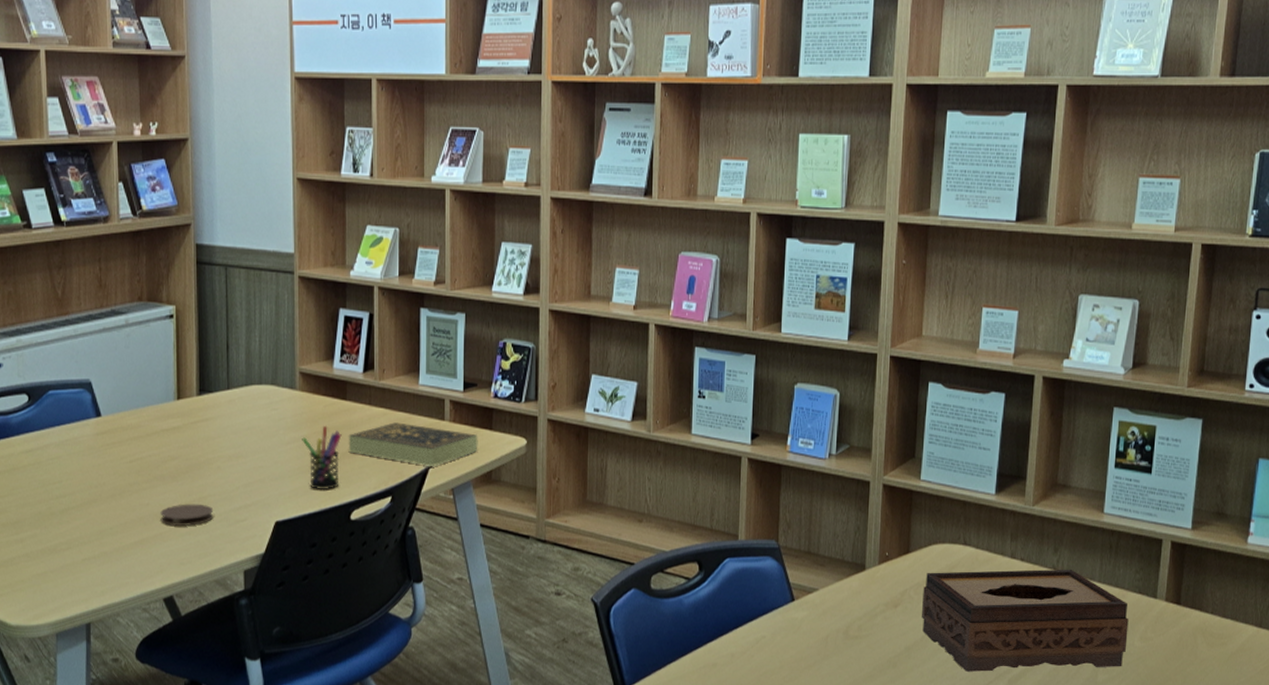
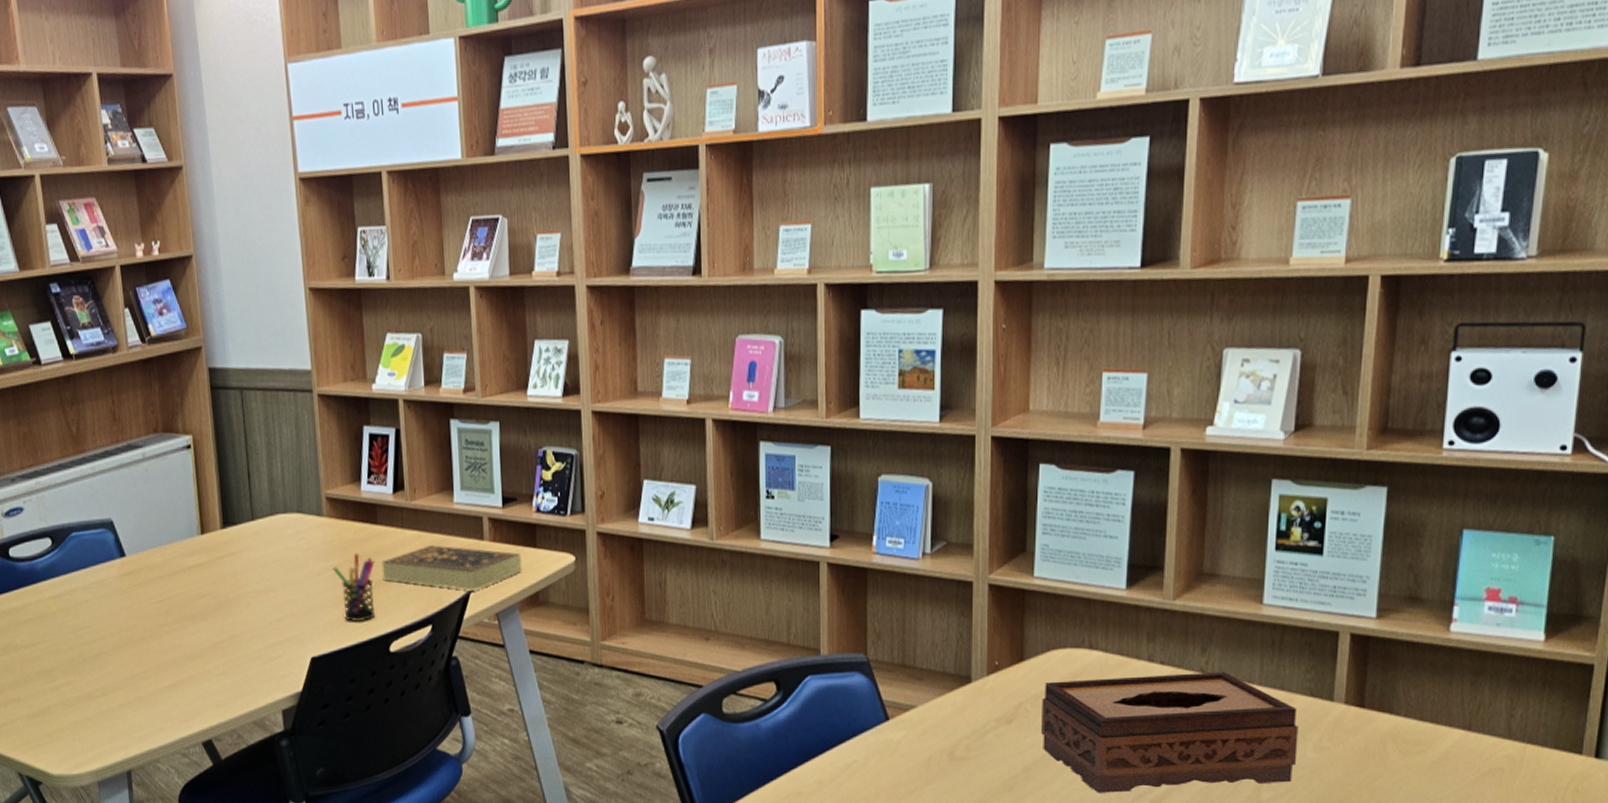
coaster: present [160,504,214,526] -> none [192,642,247,666]

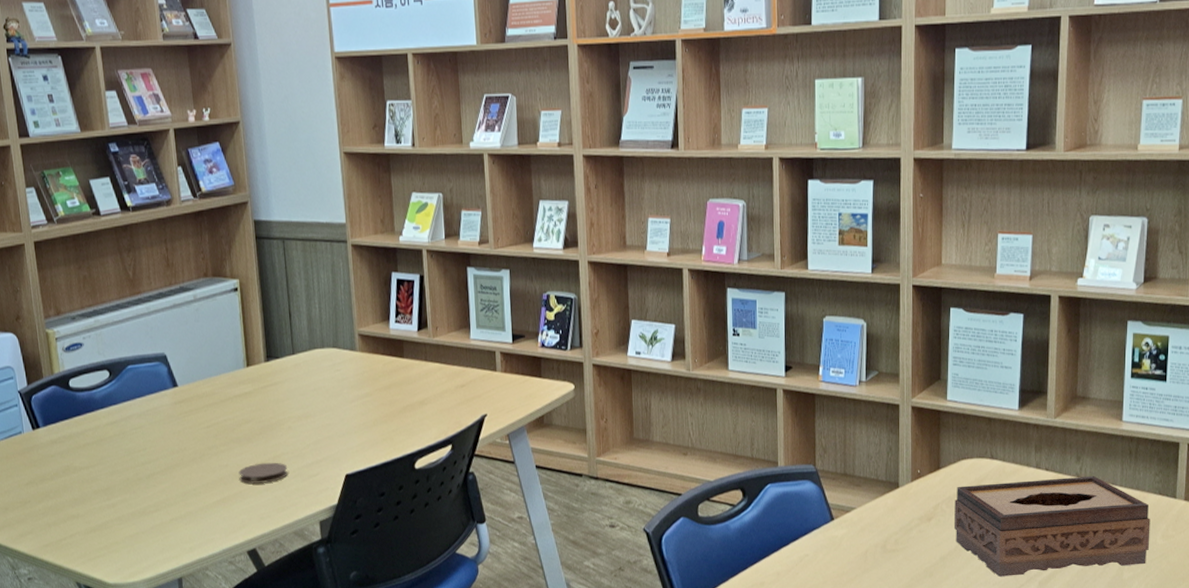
coaster: none [192,642,247,666] -> present [238,462,288,484]
pen holder: present [333,552,376,622] -> none [365,382,403,443]
book: present [381,545,522,590] -> none [408,375,530,415]

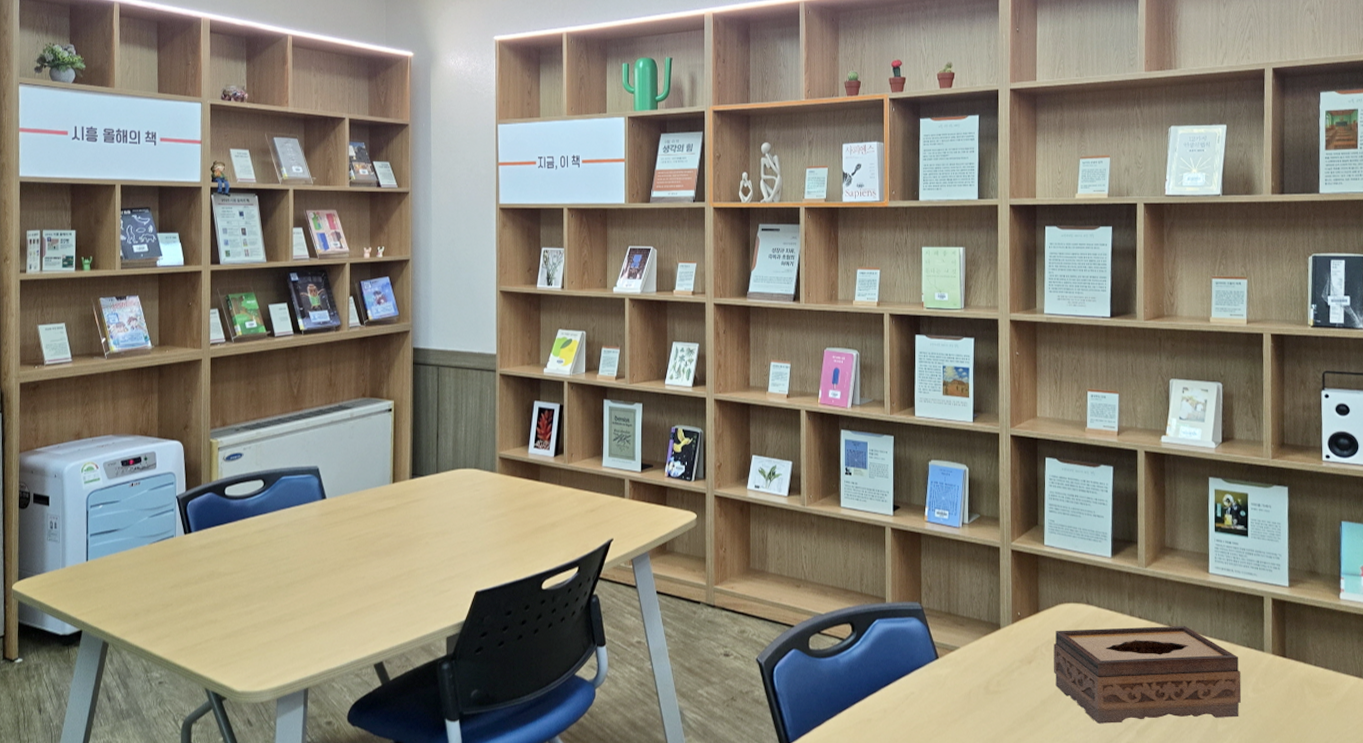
coaster: present [238,462,288,484] -> none [374,576,421,596]

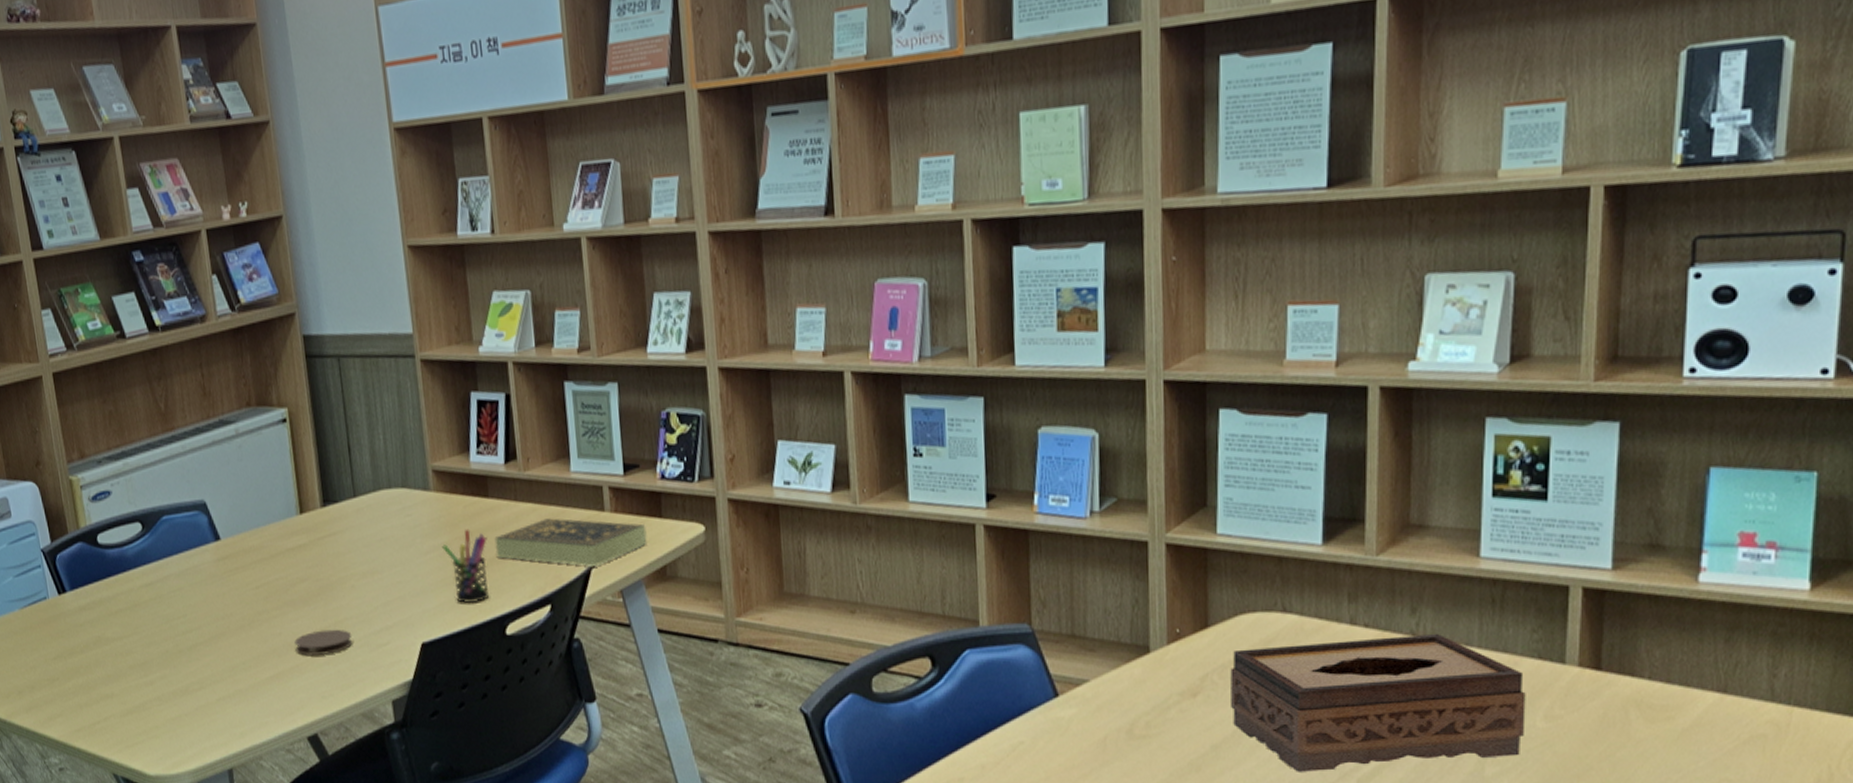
coaster: none [374,576,421,596] -> present [294,629,353,656]
pen holder: none [500,504,535,563] -> present [442,528,490,604]
book: none [540,500,654,539] -> present [494,518,648,566]

